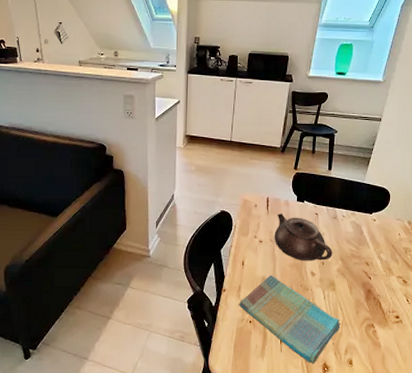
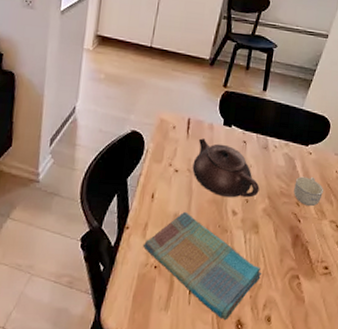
cup: none [363,240,390,265] -> present [294,176,324,207]

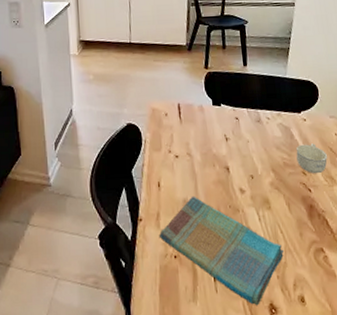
teapot: present [192,138,260,198] -> none [191,121,262,177]

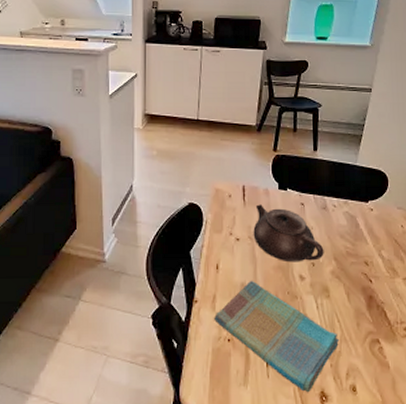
teapot: none [191,121,262,177] -> present [253,204,324,263]
cup: present [296,143,328,174] -> none [360,234,392,265]

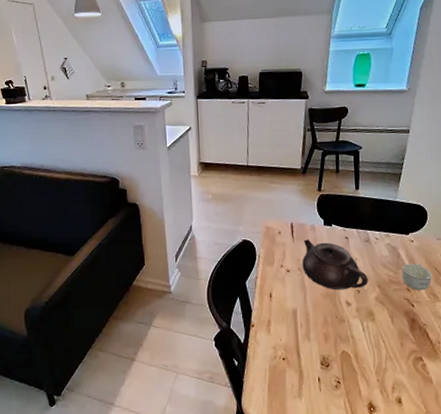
dish towel: present [214,280,340,393] -> none [270,306,385,405]
cup: none [360,234,392,265] -> present [402,263,433,291]

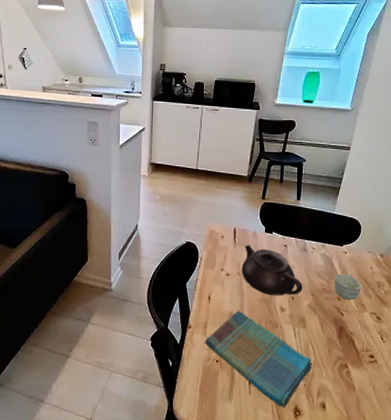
dish towel: none [270,306,385,405] -> present [205,310,313,408]

